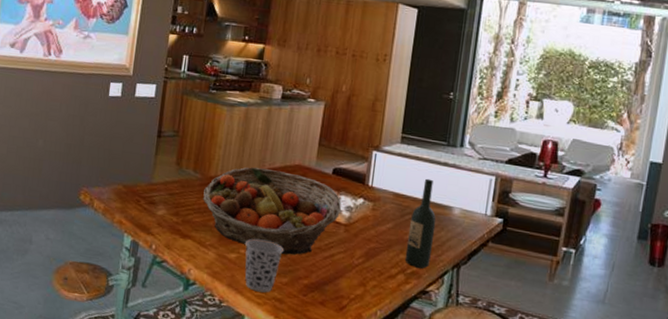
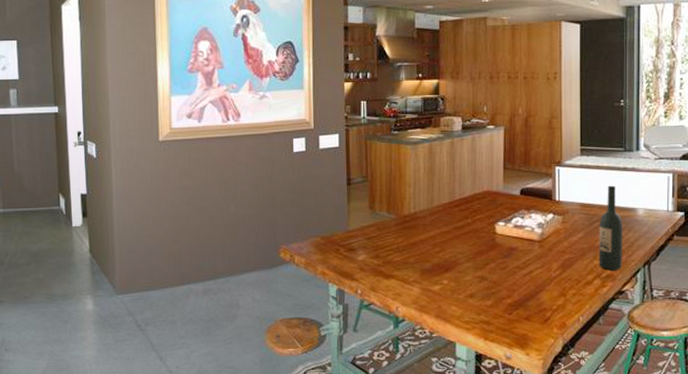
fruit basket: present [203,167,342,255] -> none [400,200,533,278]
cup: present [244,238,284,293] -> none [447,267,484,318]

